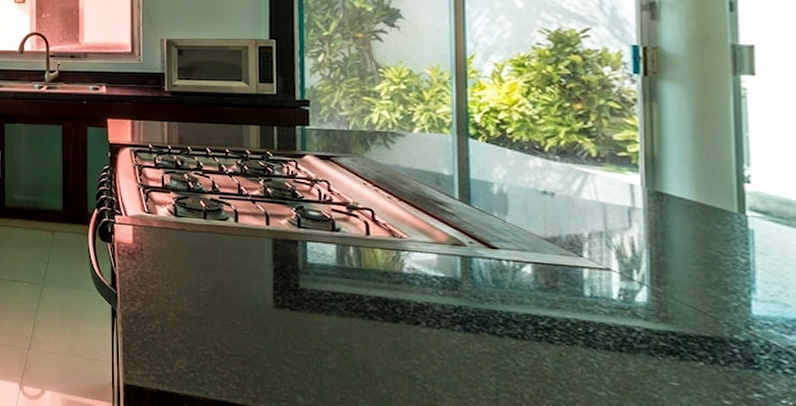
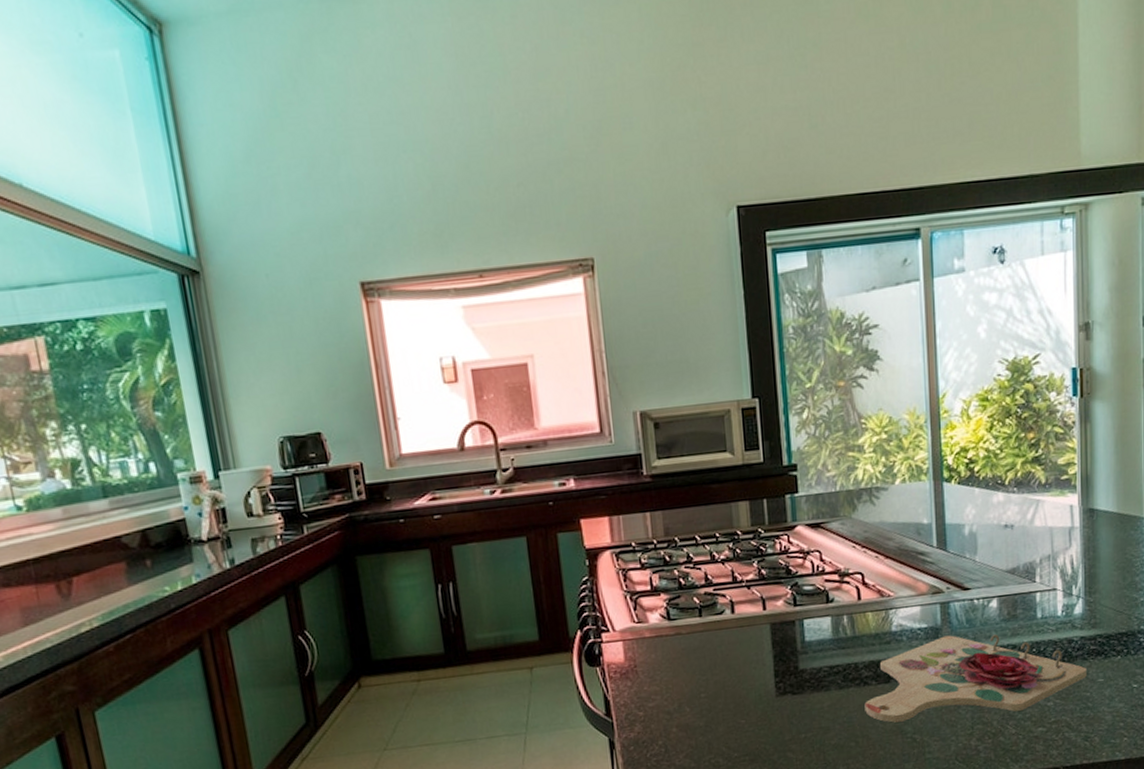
cutting board: none [368,290,654,392] -> present [864,634,1087,723]

